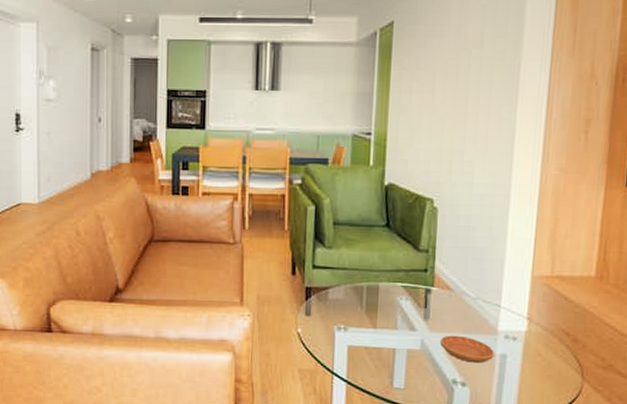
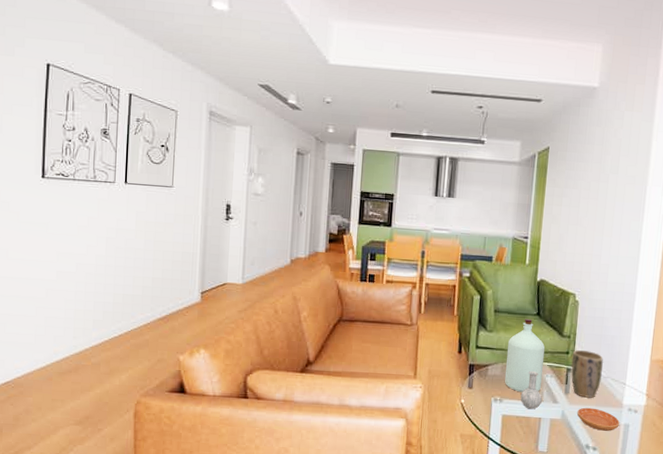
bottle: none [348,231,398,339] -> present [504,318,545,410]
plant pot: none [430,266,472,324] -> present [571,349,604,398]

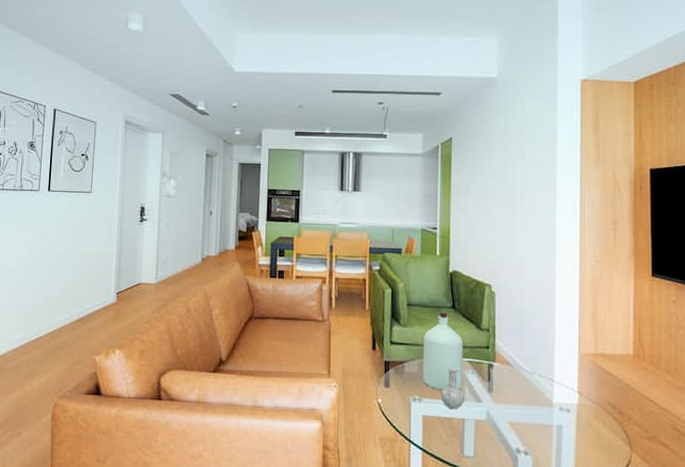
plant pot: present [571,349,604,398] -> none [493,343,528,396]
saucer: present [577,407,620,431] -> none [504,406,551,433]

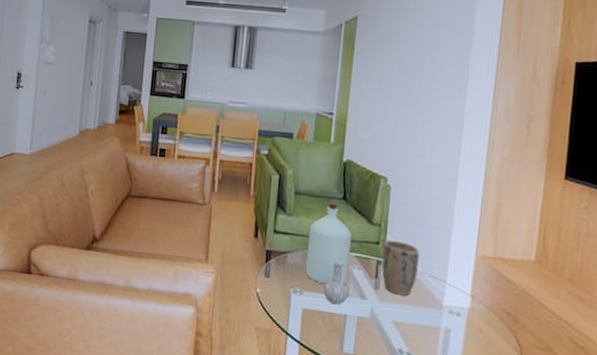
plant pot: none [493,343,528,396] -> present [381,240,420,296]

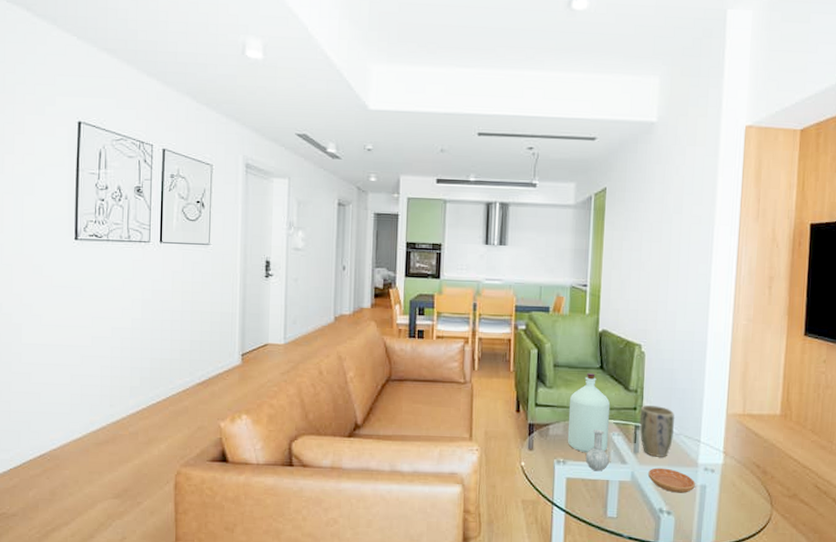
saucer: none [389,306,439,335] -> present [648,468,695,493]

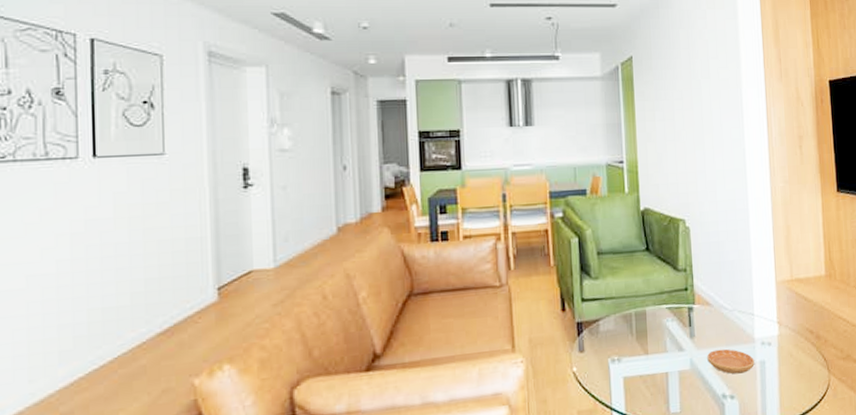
bottle: present [567,372,611,471] -> none [617,256,666,365]
plant pot: present [639,404,675,457] -> none [691,282,727,339]

